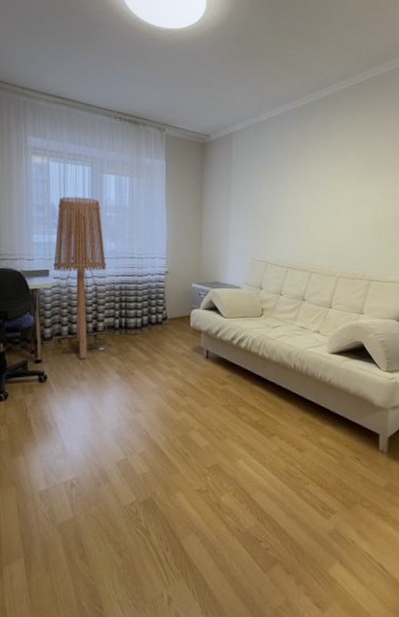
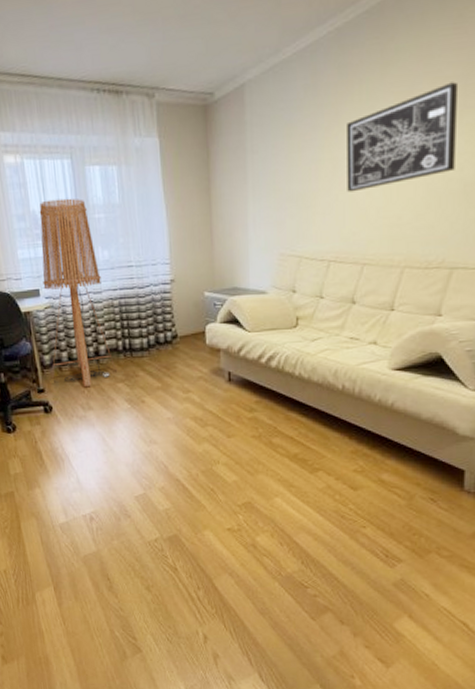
wall art: none [301,155,373,219] -> present [347,82,457,193]

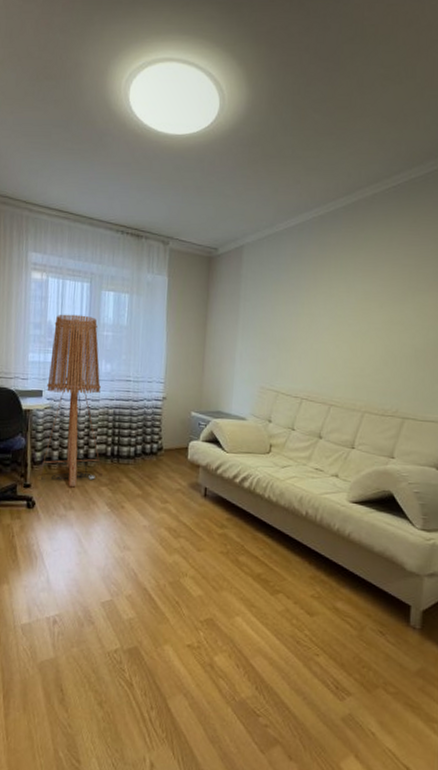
wall art: present [347,82,457,193] -> none [320,269,411,344]

